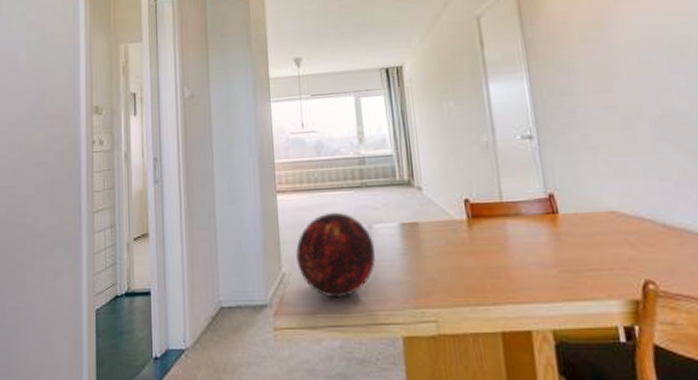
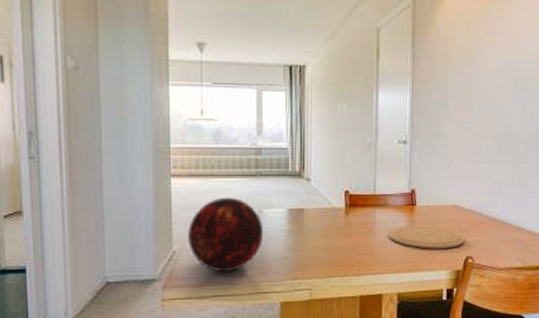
plate: none [527,239,637,270] -> present [388,225,464,249]

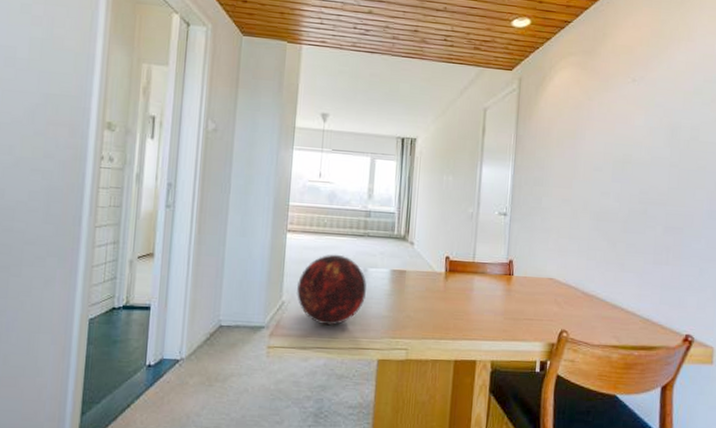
plate: present [388,225,464,249] -> none [485,295,560,321]

